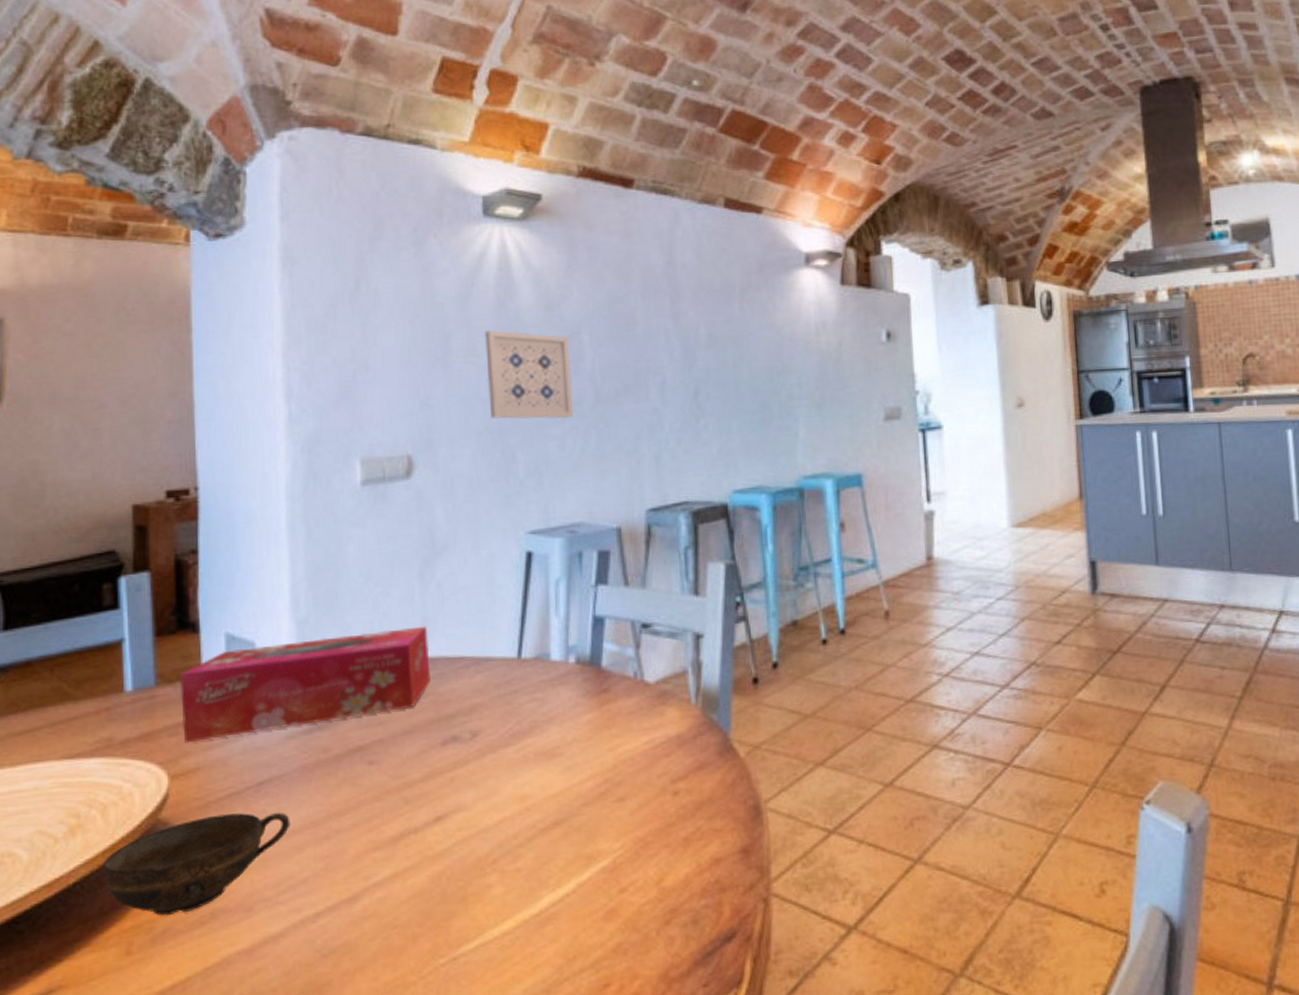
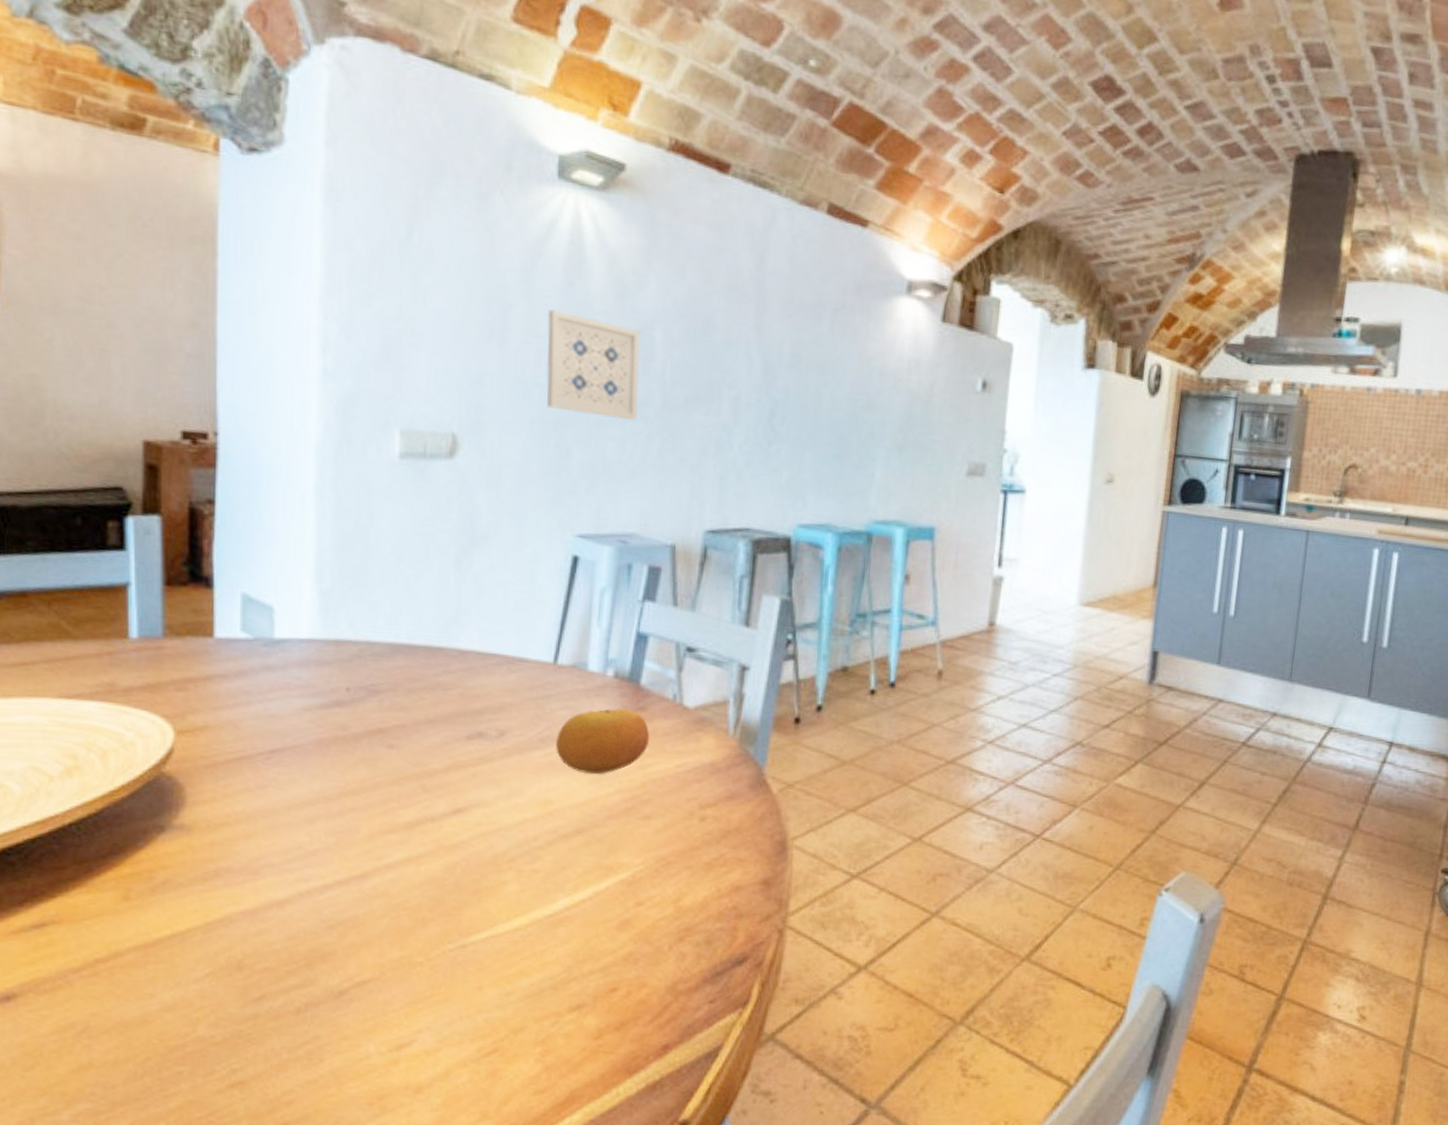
cup: present [103,812,290,916] -> none [102,776,302,868]
tissue box: present [179,626,431,744] -> none [189,611,461,701]
fruit: none [527,692,616,764] -> present [556,708,650,775]

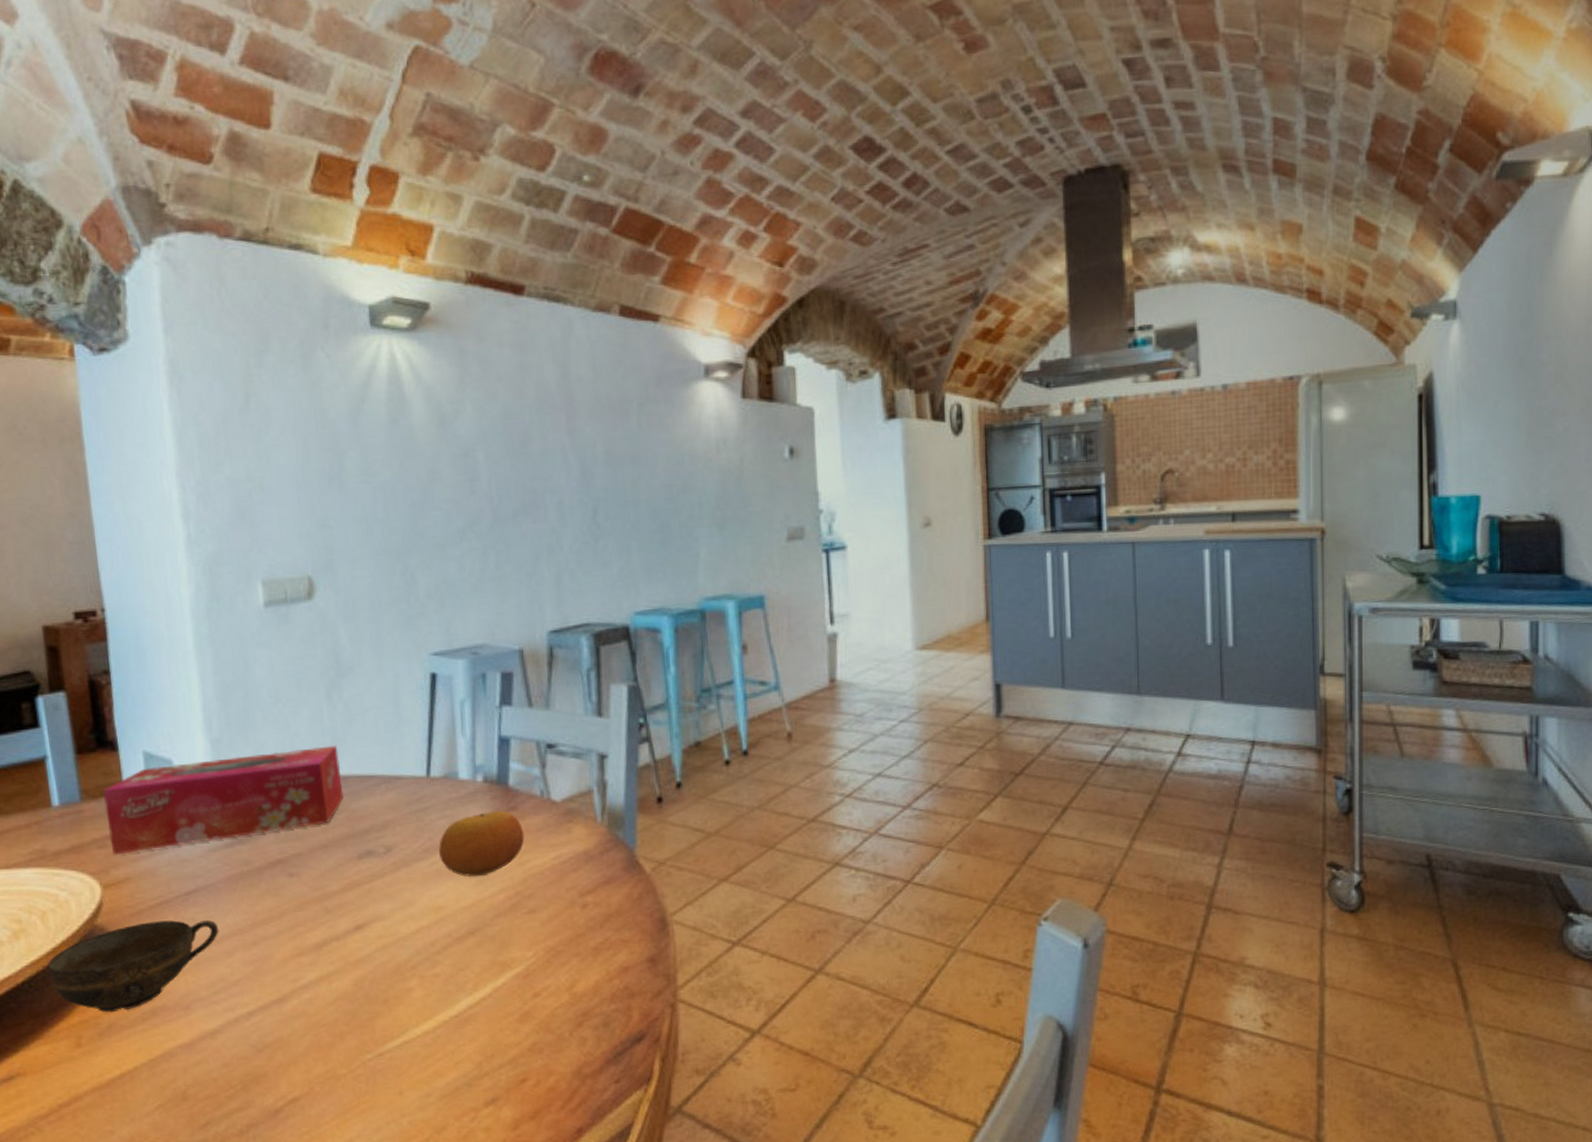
cup: none [102,776,302,868] -> present [48,919,219,1013]
tissue box: none [189,611,461,701] -> present [103,745,344,855]
wall art: present [546,309,641,420] -> none [377,447,472,540]

